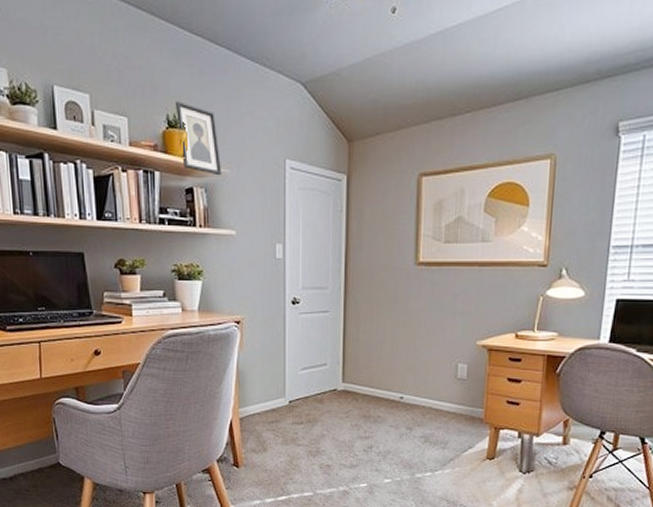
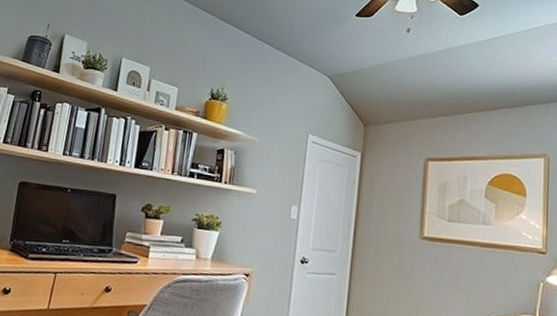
picture frame: present [174,101,222,176] -> none [218,79,253,142]

